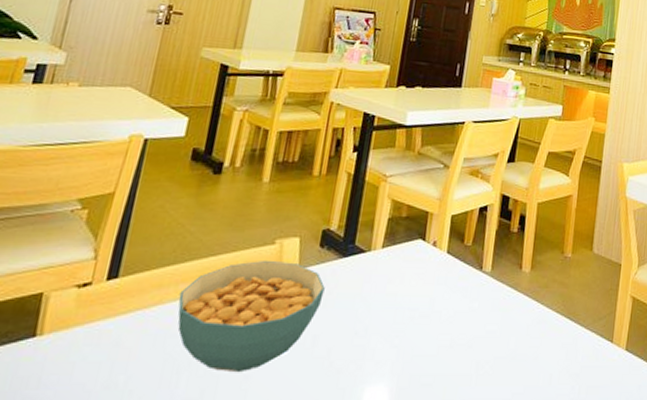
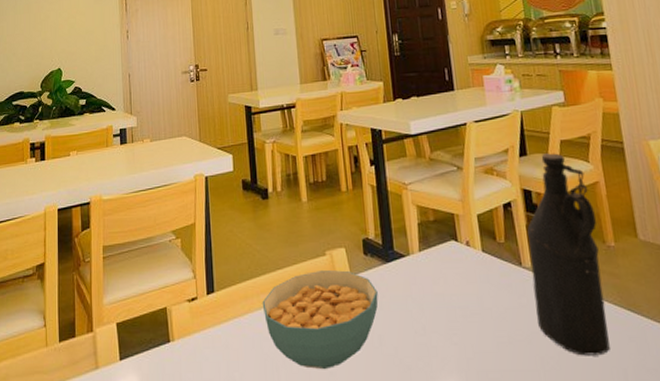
bottle: none [483,162,562,361] -> present [527,153,610,356]

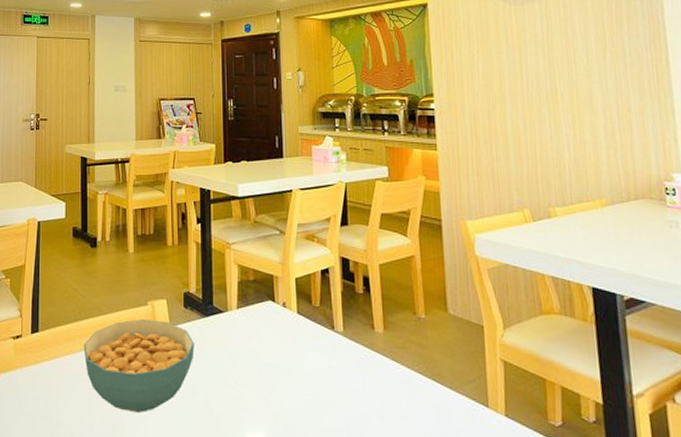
bottle: present [527,153,610,356] -> none [342,225,412,421]

